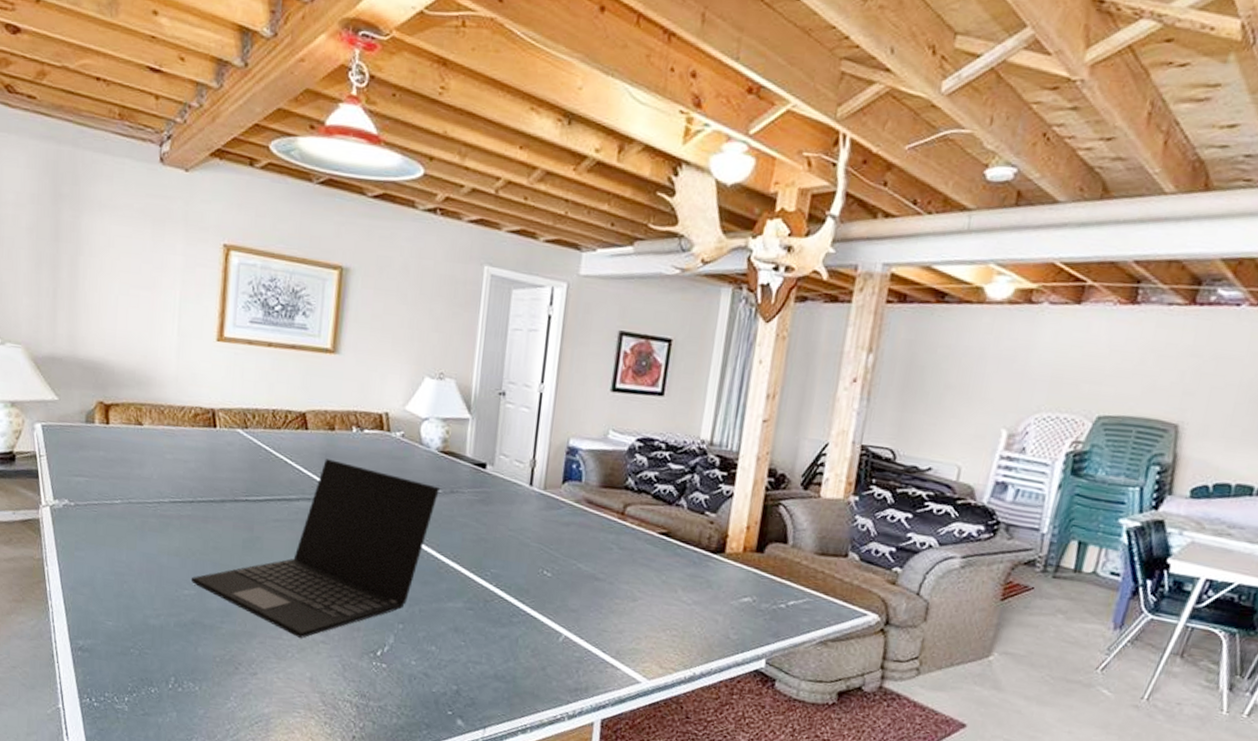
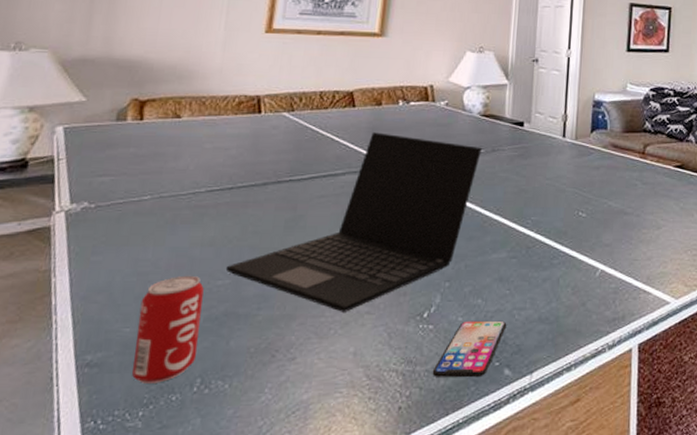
beverage can: none [117,580,173,675] -> present [132,275,204,383]
smartphone: none [385,665,461,723] -> present [432,320,507,378]

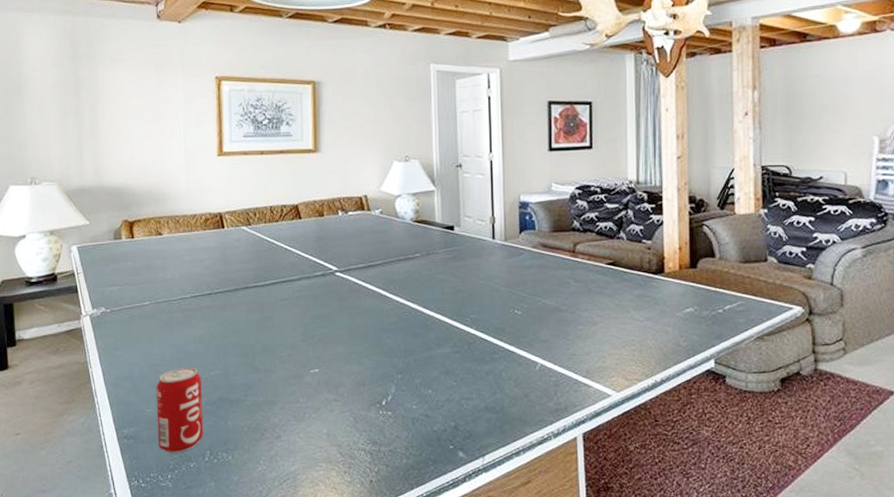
laptop: present [226,132,482,312] -> none [216,241,417,399]
smartphone: present [432,320,507,378] -> none [395,408,457,458]

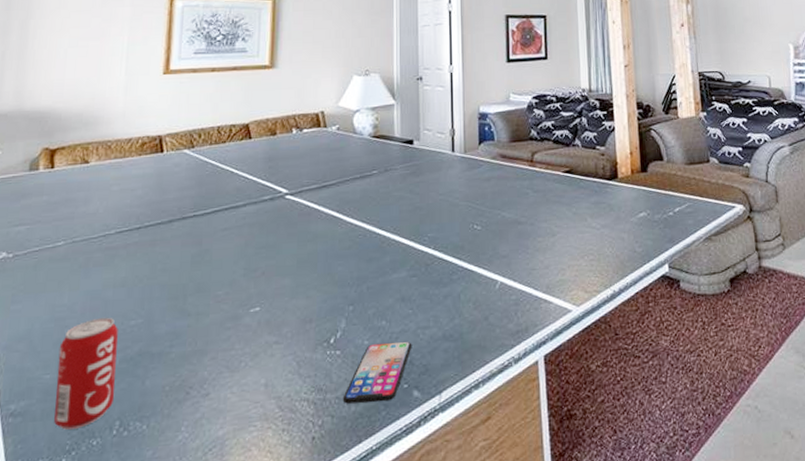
smartphone: none [395,408,457,458] -> present [342,341,412,404]

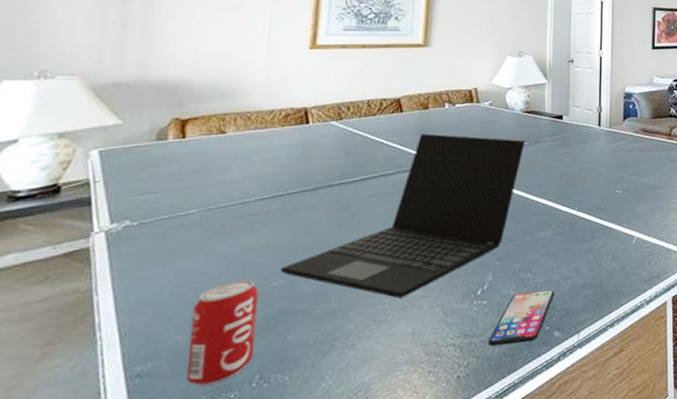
laptop: none [139,162,375,344] -> present [281,133,525,298]

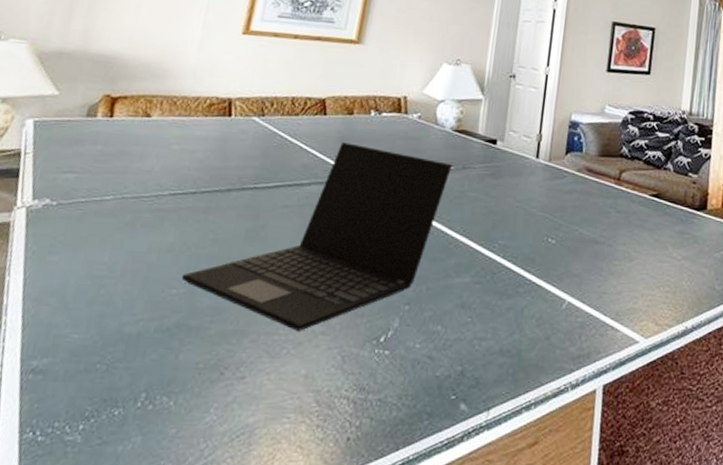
beverage can: present [187,279,258,386] -> none [76,281,158,395]
smartphone: present [487,290,555,346] -> none [384,348,466,411]

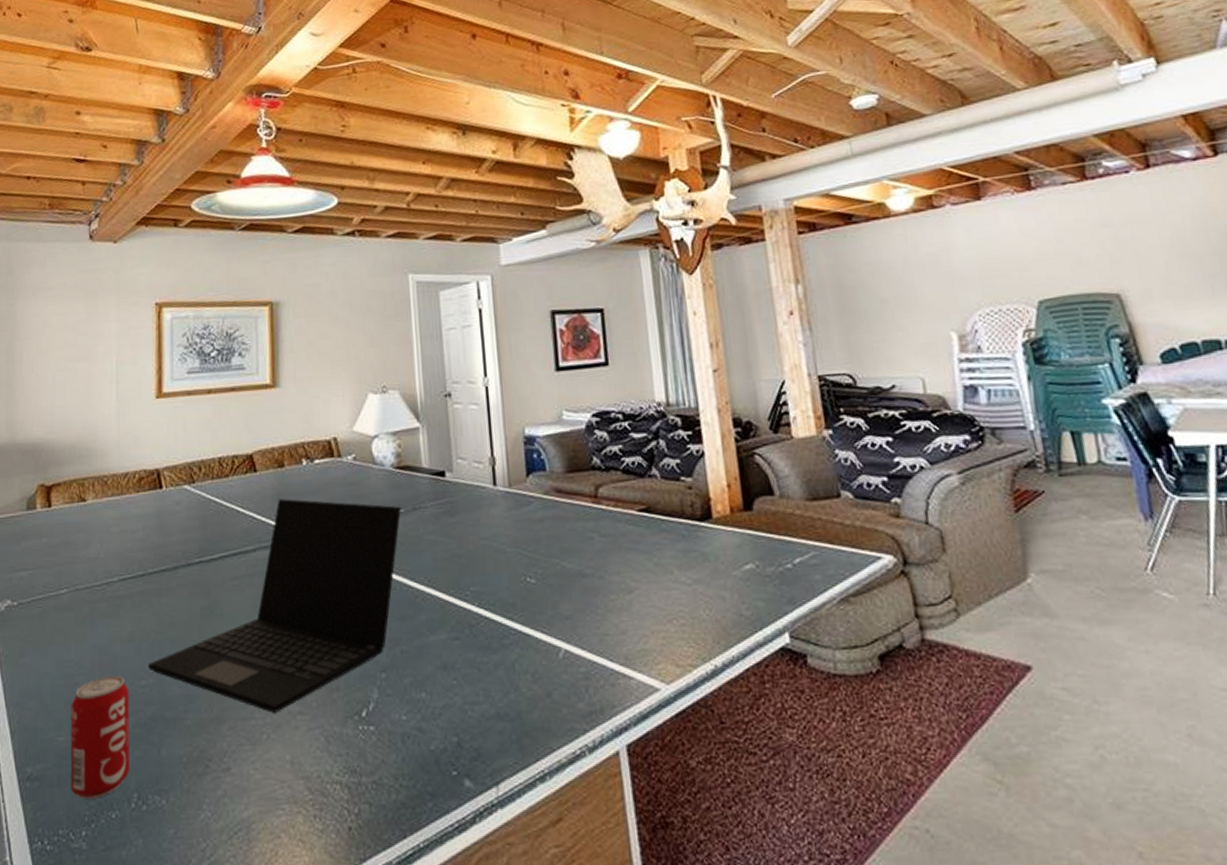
beverage can: none [76,281,158,395] -> present [70,675,131,799]

